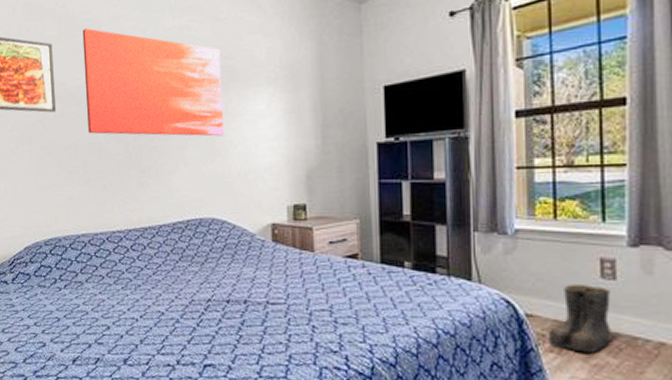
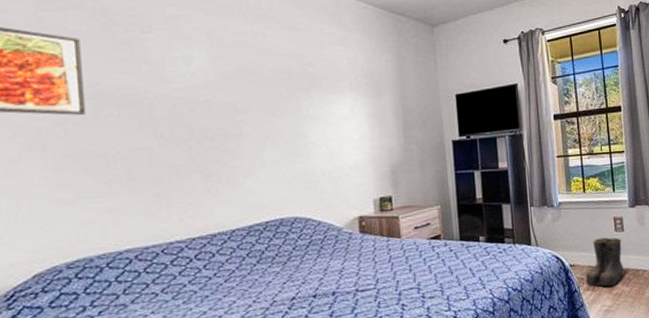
wall art: present [82,28,225,137] -> none [125,26,307,139]

